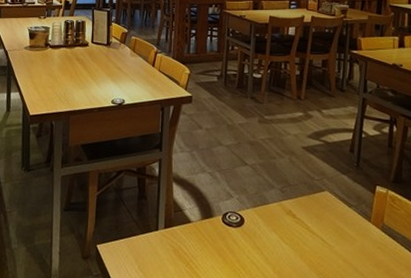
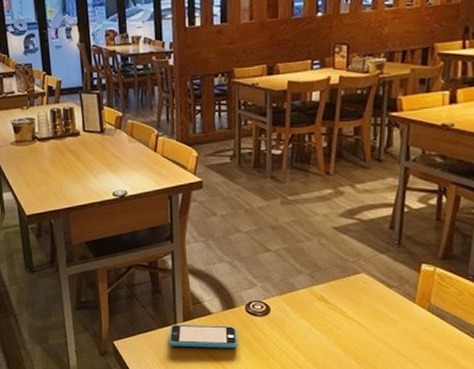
smartphone: none [150,230,213,258] -> present [169,324,238,348]

